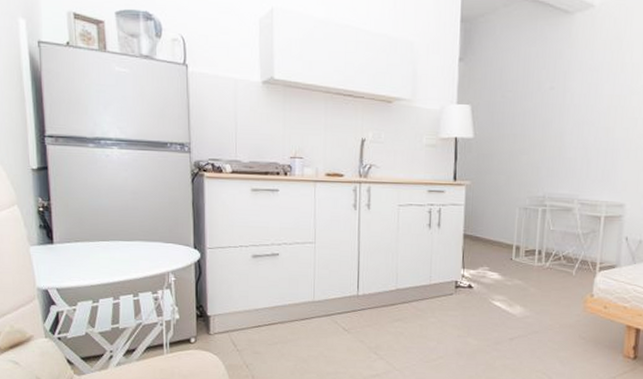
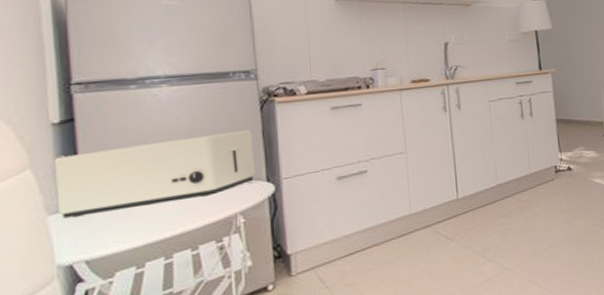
toaster: none [34,197,185,252] -> present [54,129,255,219]

